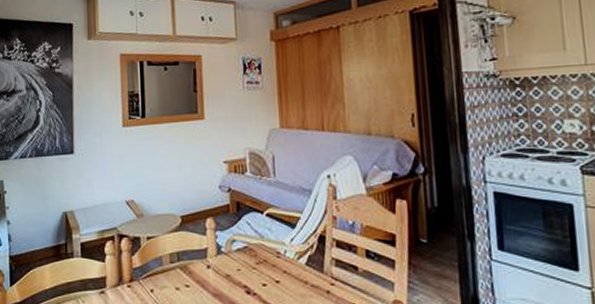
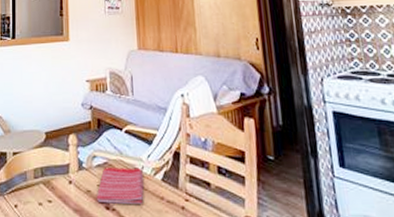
dish towel: none [236,252,287,288] -> present [96,168,144,204]

